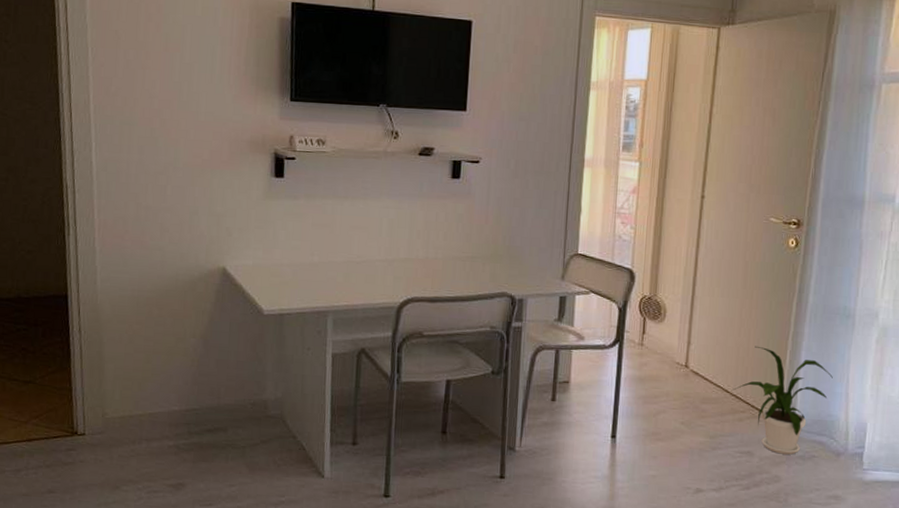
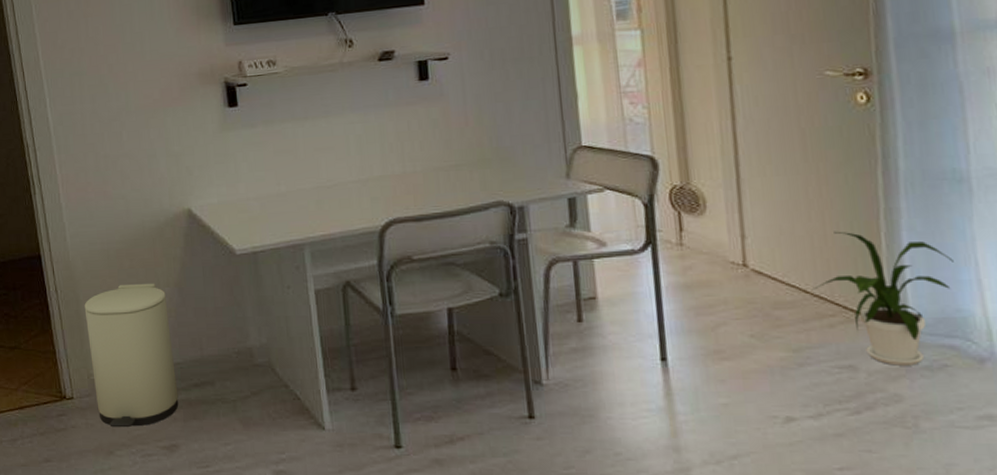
pedal bin: none [107,331,191,465] -> present [84,283,179,428]

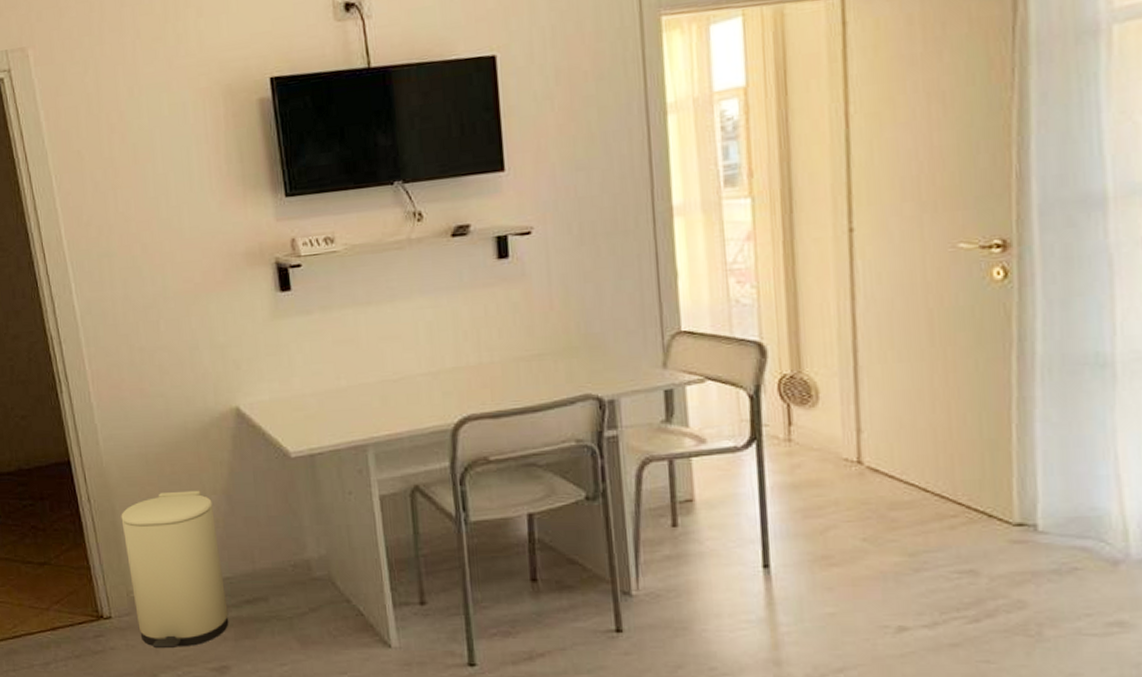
house plant: present [813,231,954,366] -> none [933,423,1091,570]

